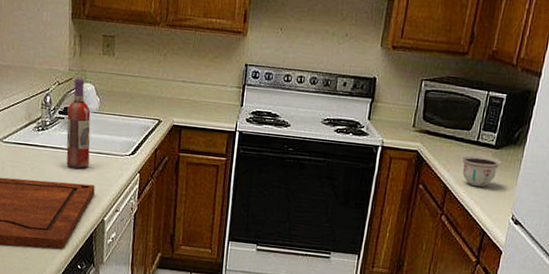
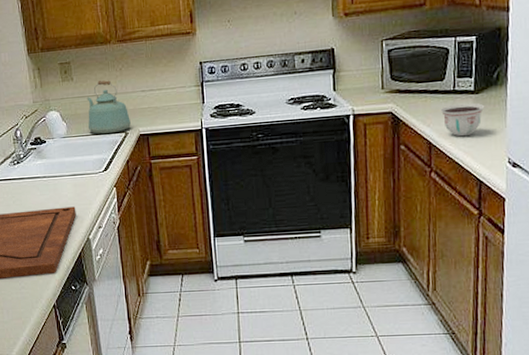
wine bottle: present [66,77,91,169] -> none [38,107,67,194]
kettle: none [122,62,166,119] -> present [86,80,131,135]

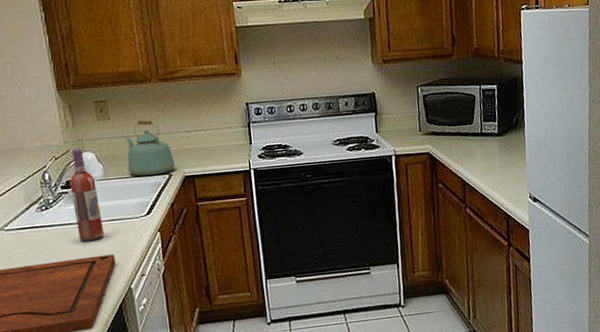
wine bottle: none [38,107,67,194] -> present [70,148,105,241]
bowl: present [440,102,485,137] -> none [470,144,508,175]

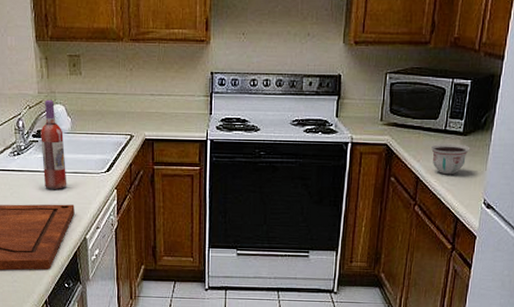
kettle: present [125,120,175,177] -> none [94,79,137,135]
bowl: none [470,144,508,175] -> present [430,143,471,175]

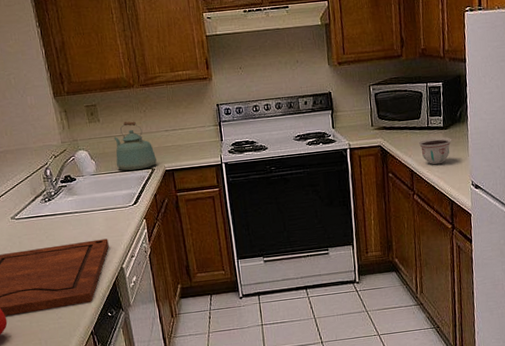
wine bottle: present [40,99,67,189] -> none [68,147,99,228]
kettle: none [94,79,137,135] -> present [113,121,157,172]

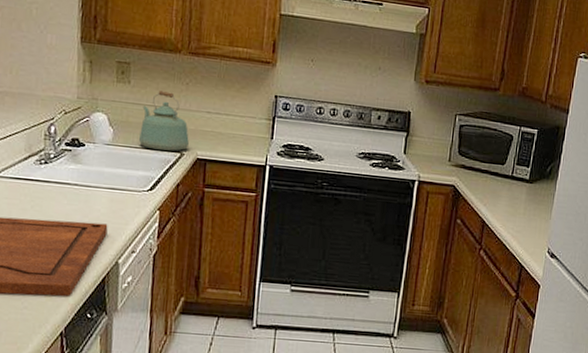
bowl: present [418,137,452,165] -> none [497,189,536,222]

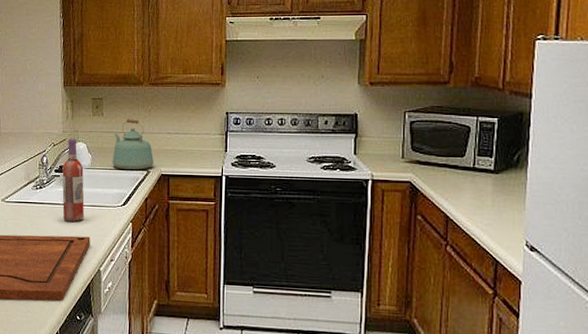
wine bottle: none [74,106,103,206] -> present [62,138,85,222]

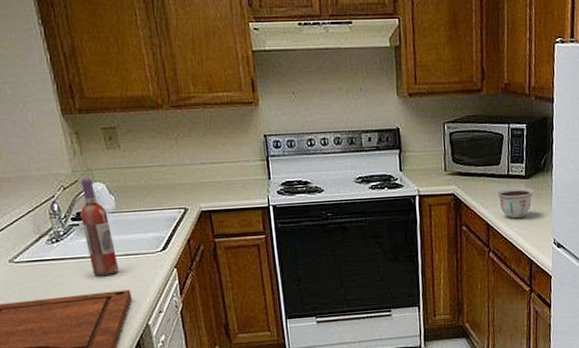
kettle: present [112,119,154,171] -> none [137,150,190,211]
bowl: none [459,181,504,214] -> present [496,187,535,219]

